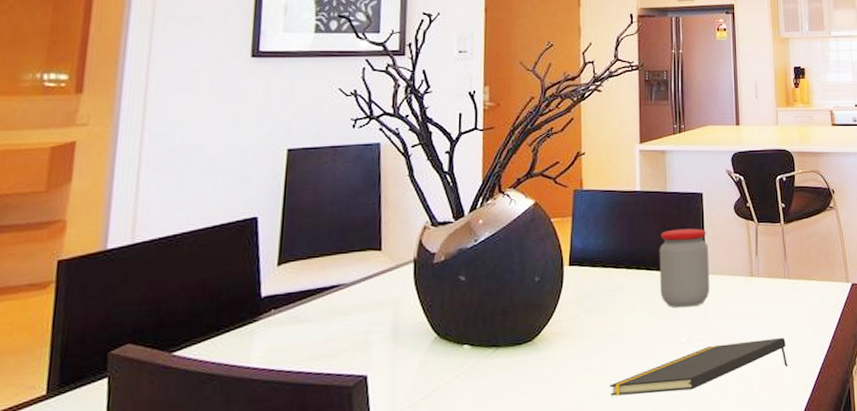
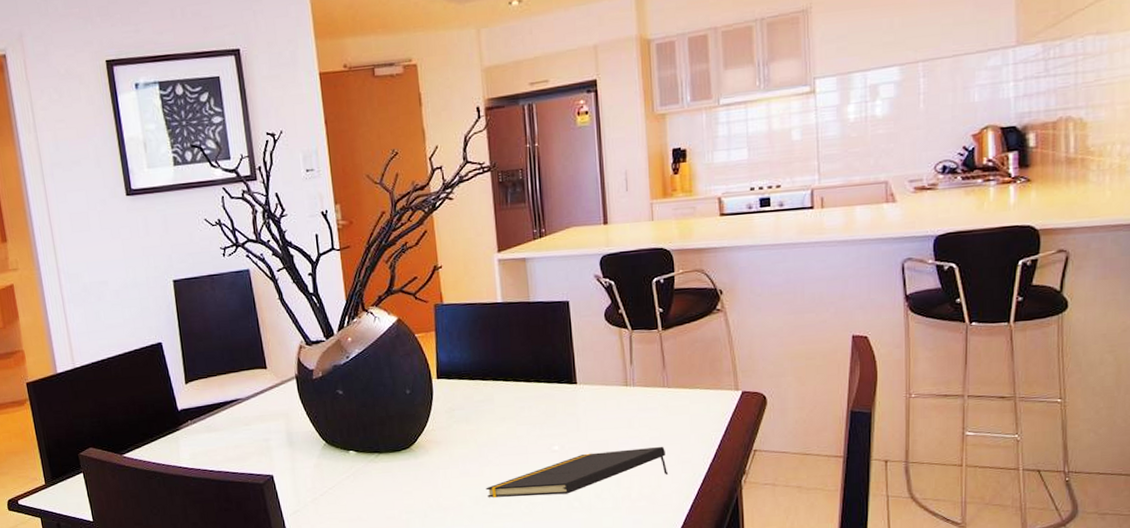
jar: present [659,228,710,308] -> none [526,338,582,418]

